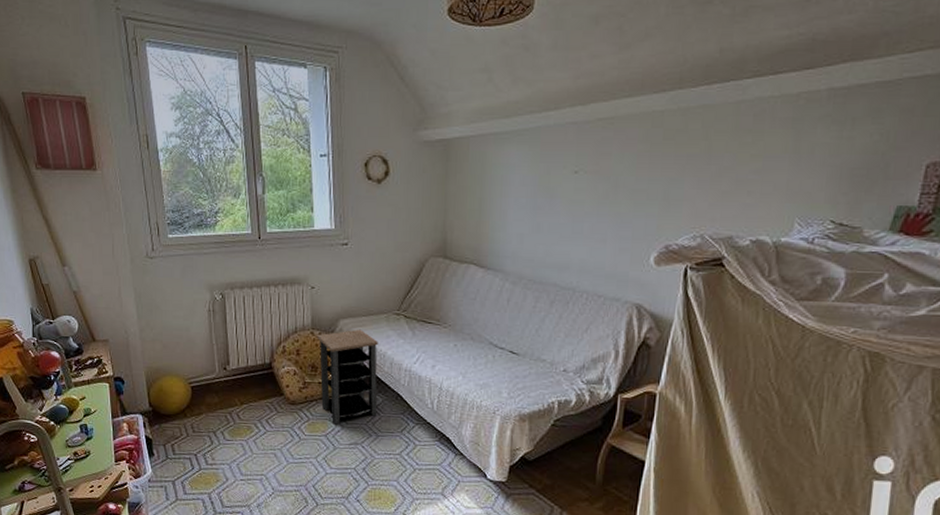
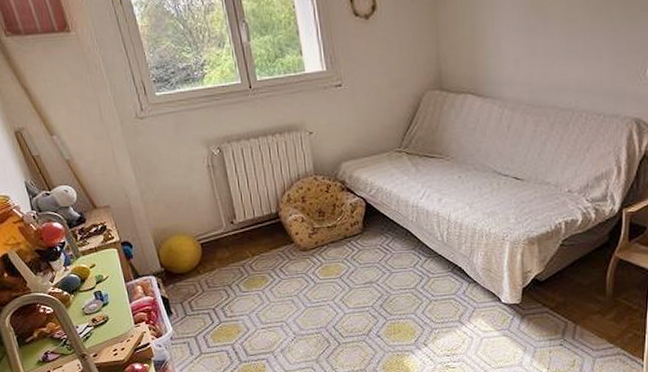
side table: present [317,329,378,425] -> none [321,170,389,266]

